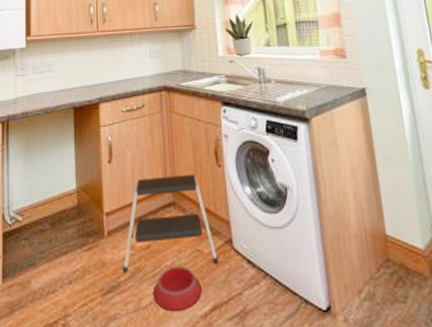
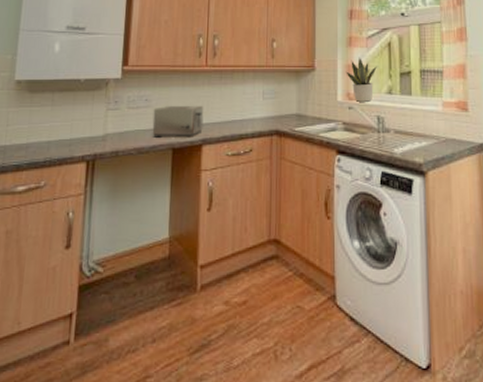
toaster: none [55,67,99,99] -> present [152,105,204,138]
step stool: present [122,174,219,274] -> none [214,225,321,331]
pet bowl: present [153,266,202,312] -> none [246,323,299,372]

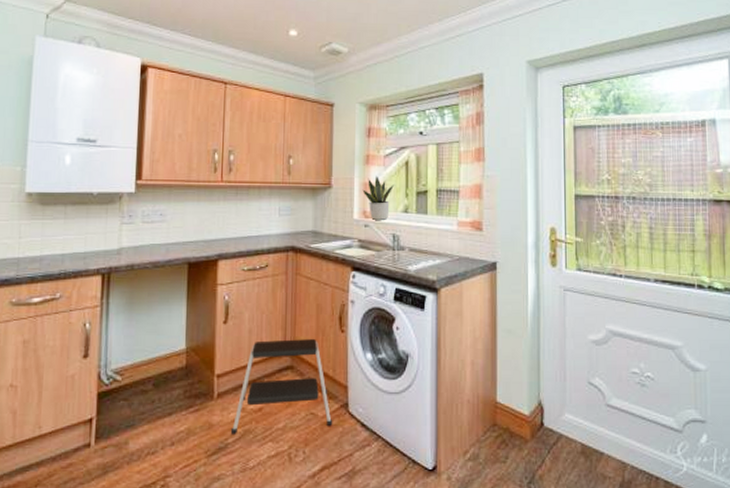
toaster: present [152,105,204,138] -> none [167,220,220,252]
step stool: none [214,225,321,331] -> present [230,338,333,436]

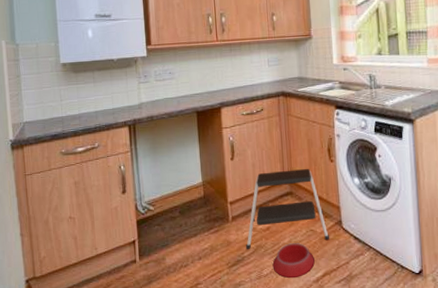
pet bowl: none [261,428,312,473] -> present [272,243,315,279]
potted plant: present [362,175,395,220] -> none [339,24,368,63]

